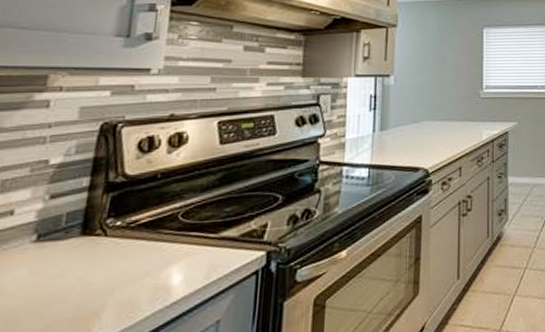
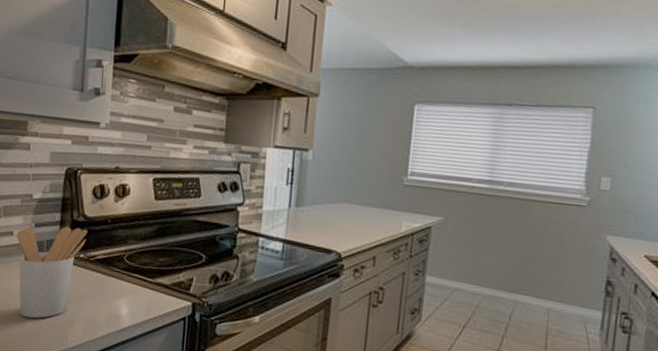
utensil holder: none [15,190,129,320] -> present [17,226,88,318]

